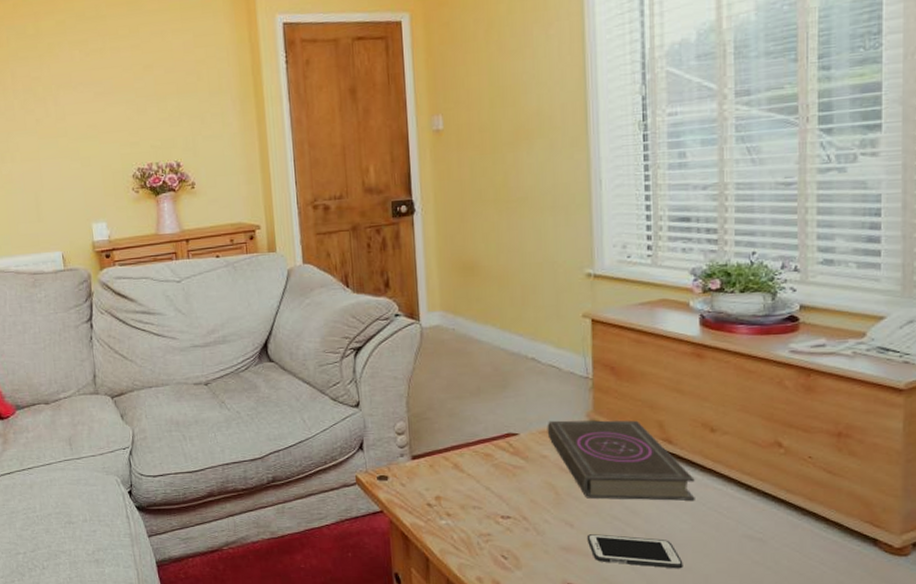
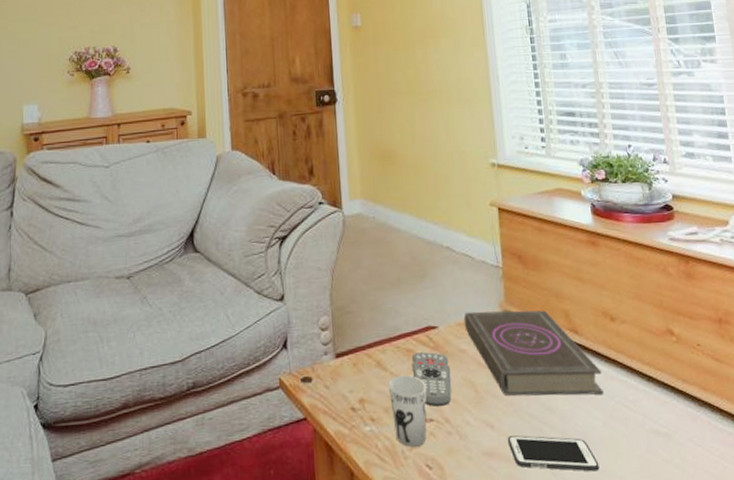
cup: none [465,477,505,539] -> present [388,375,427,447]
remote control: none [490,457,531,505] -> present [412,352,452,406]

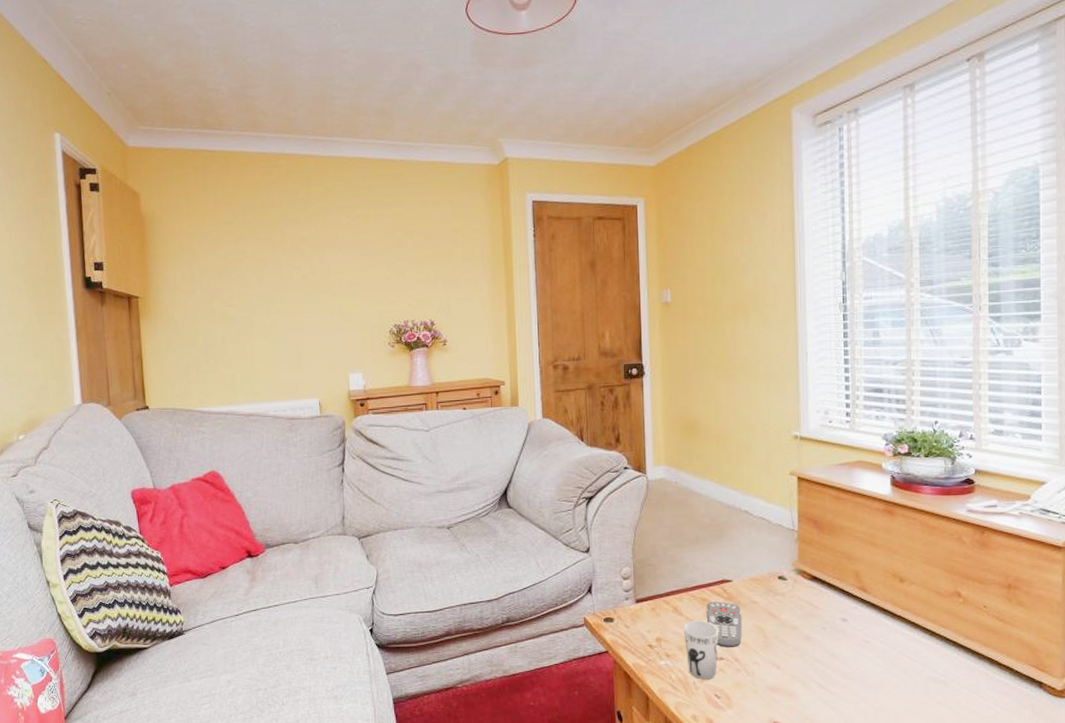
book: present [463,310,604,396] -> none [757,569,887,645]
cell phone: present [507,435,600,472] -> none [791,675,876,709]

